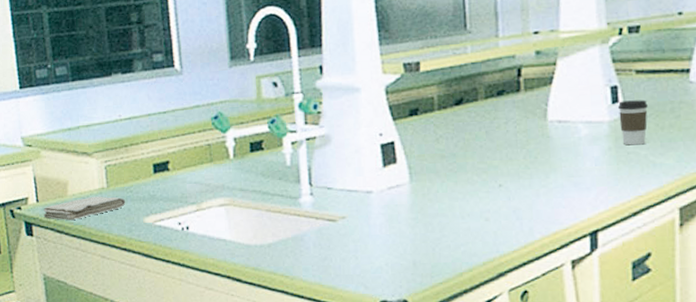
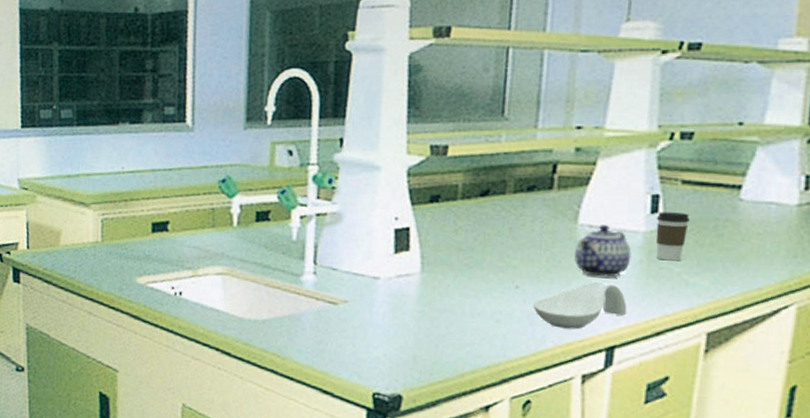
washcloth: present [43,196,126,221] -> none [33,249,120,272]
spoon rest: none [517,172,604,219] -> present [533,282,627,330]
teapot: none [548,119,601,167] -> present [574,225,632,278]

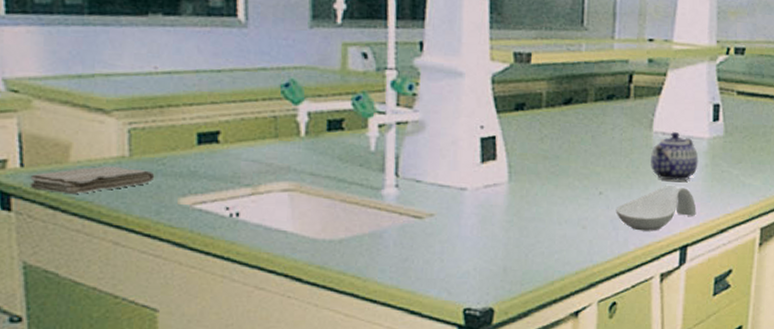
washcloth: none [33,249,120,272] -> present [30,165,155,195]
coffee cup: present [655,211,690,261] -> none [718,120,744,165]

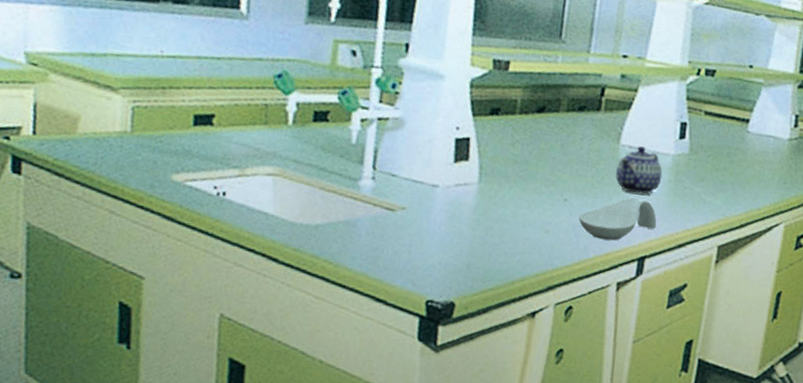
washcloth: present [30,165,155,195] -> none [39,139,153,164]

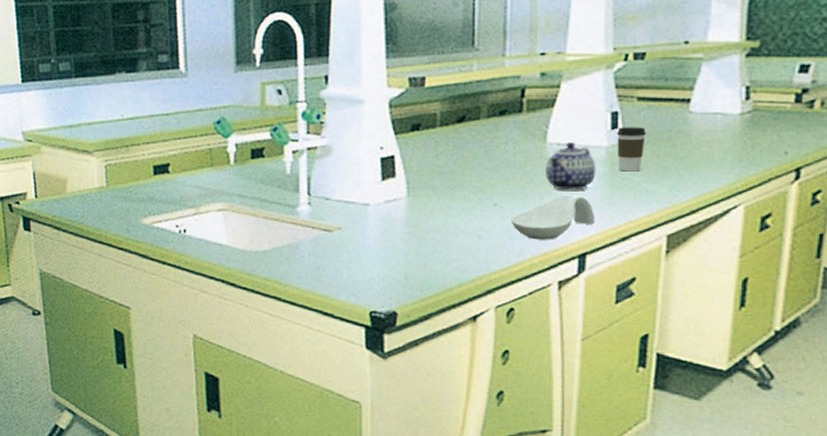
coffee cup: none [681,138,709,182] -> present [617,127,646,172]

